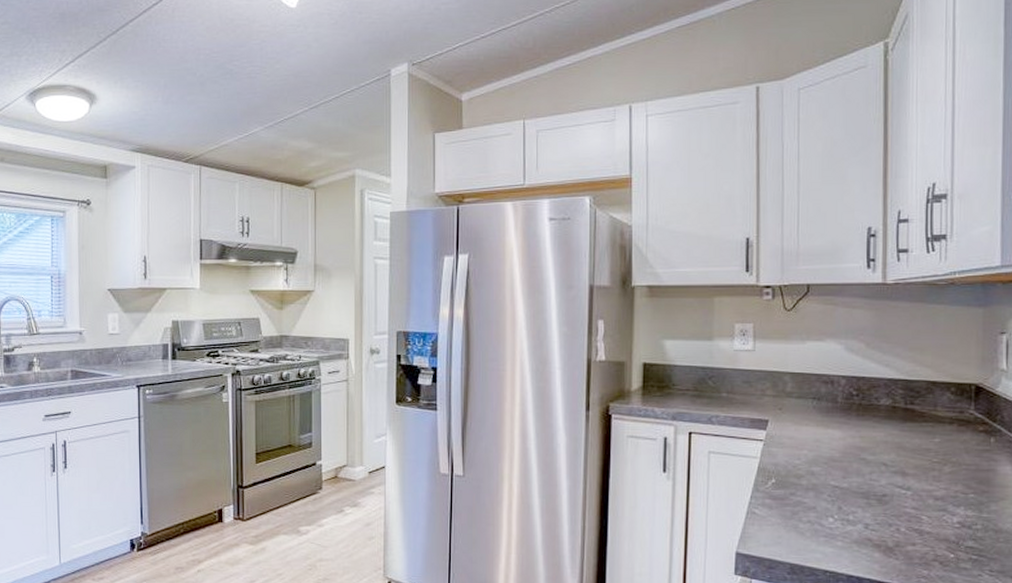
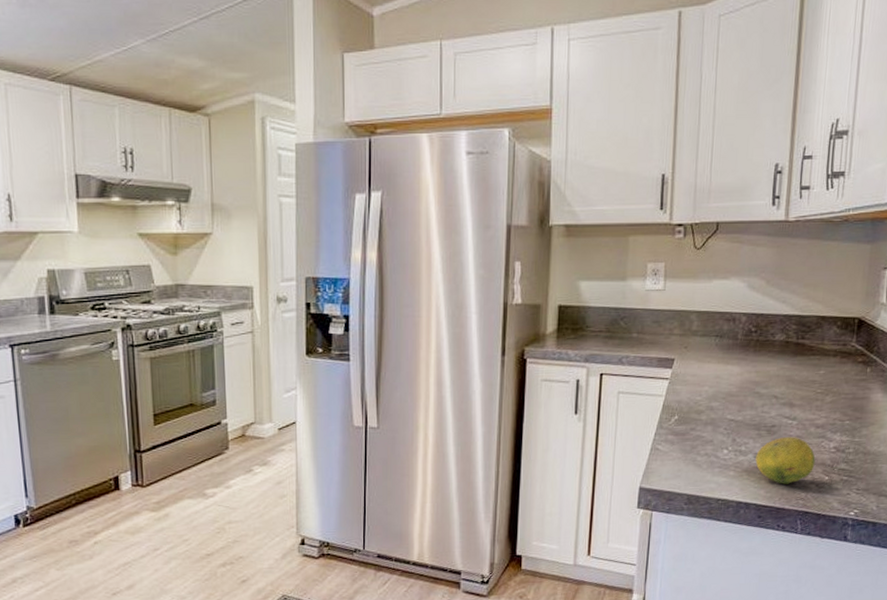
fruit: none [866,508,937,560] -> present [755,437,816,484]

